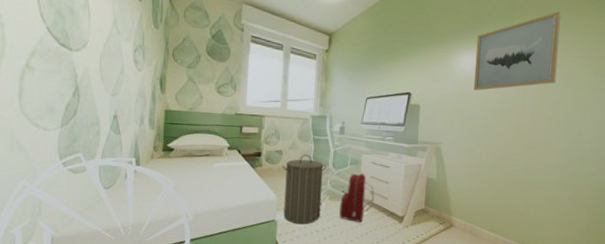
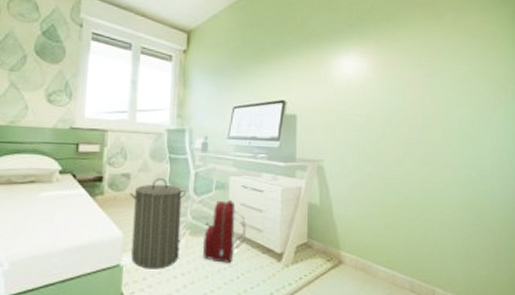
wall art: present [473,11,561,91] -> none [356,10,446,99]

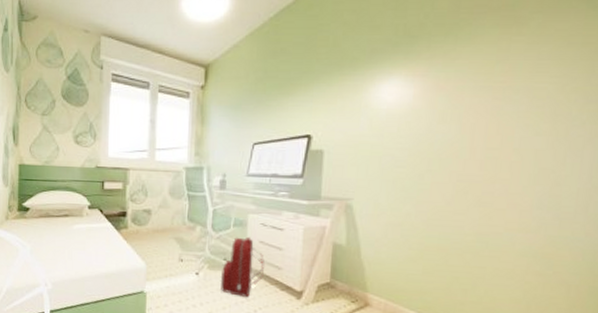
laundry hamper: present [129,178,187,269] -> none [151,214,205,298]

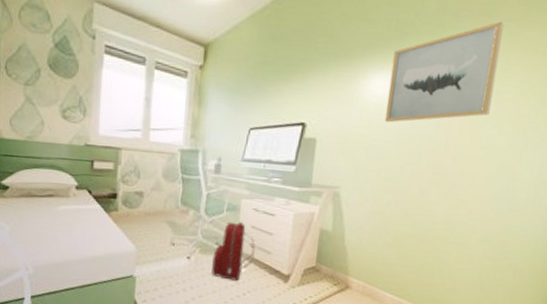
wall art: none [397,14,531,130] -> present [384,21,504,123]

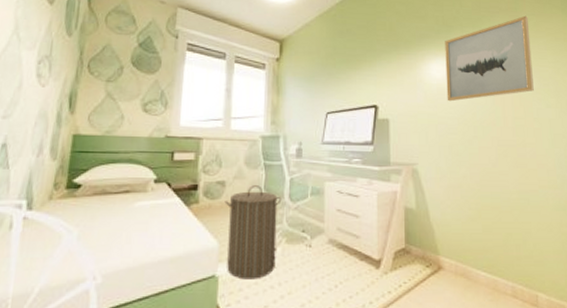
laundry hamper: none [142,197,198,282] -> present [224,185,282,280]
backpack: present [211,221,255,281] -> none [299,205,342,271]

